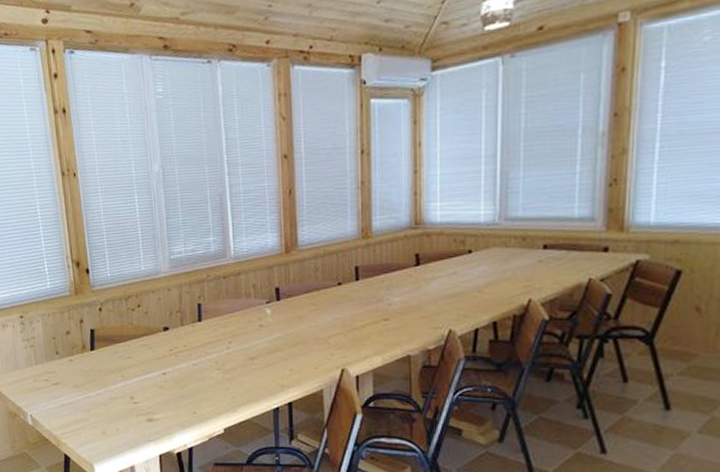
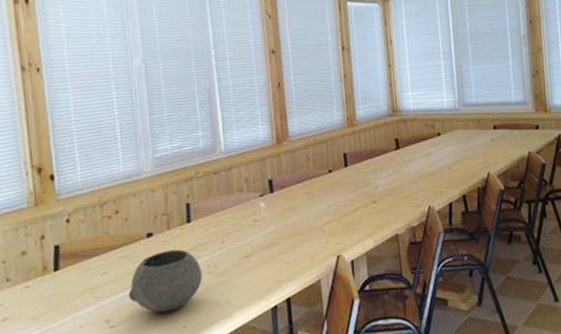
bowl: none [148,344,211,398] -> present [128,249,202,313]

